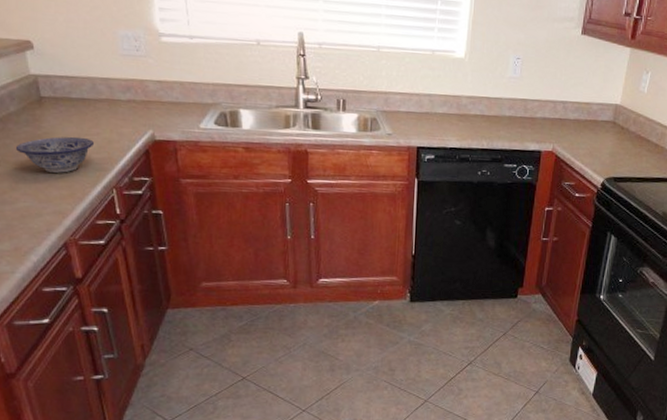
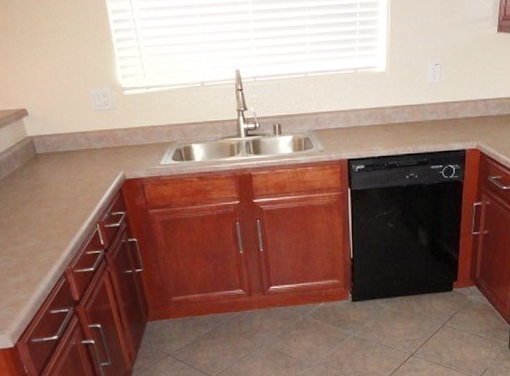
bowl: present [16,136,94,173] -> none [22,183,79,215]

